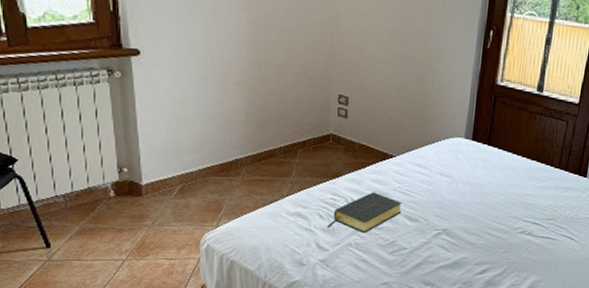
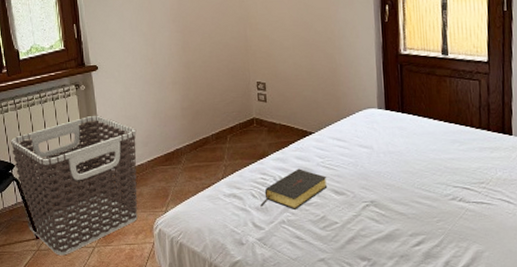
clothes hamper: none [11,109,187,268] -> present [10,115,138,256]

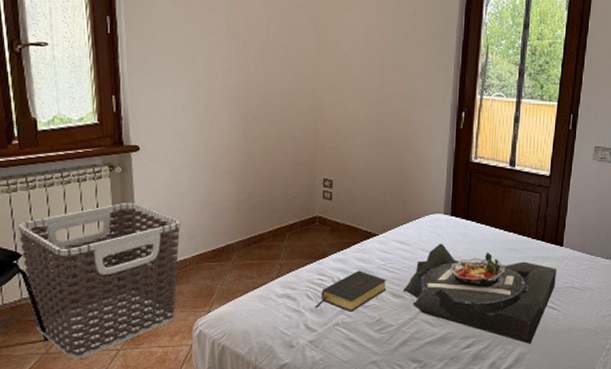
serving tray: none [344,138,509,241] -> present [403,243,557,344]

